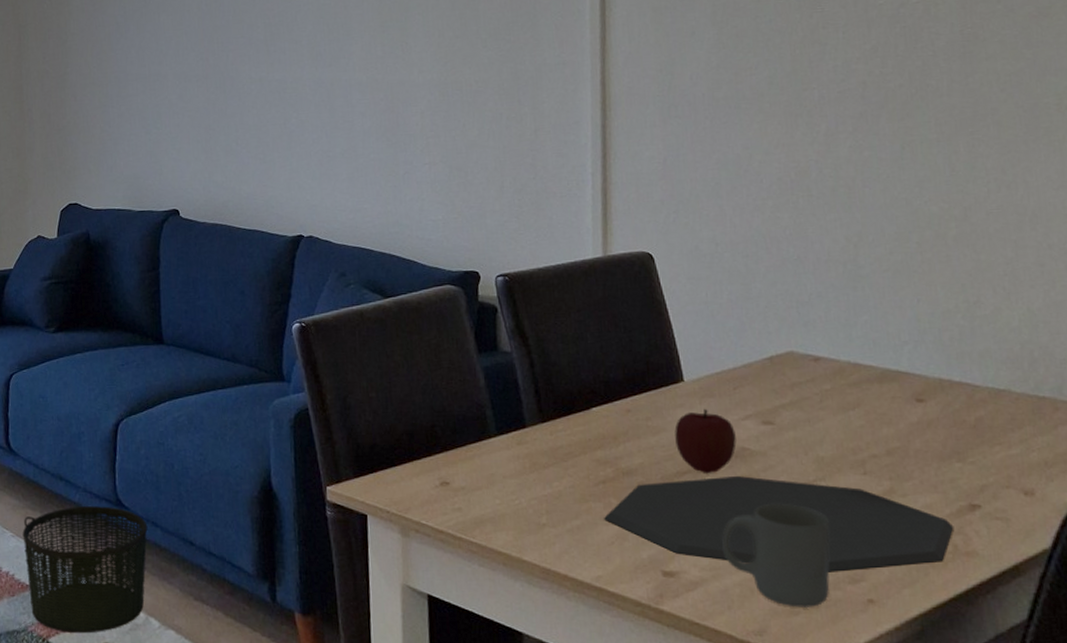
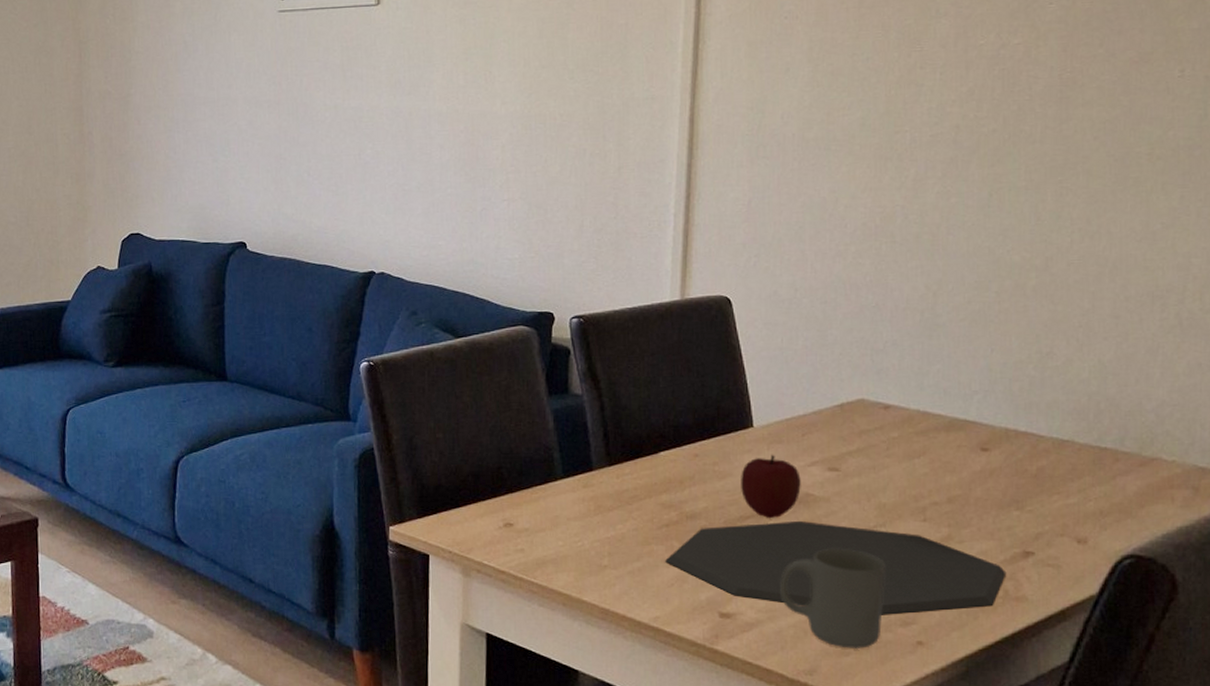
basket: present [22,506,148,634] -> none [78,543,207,668]

